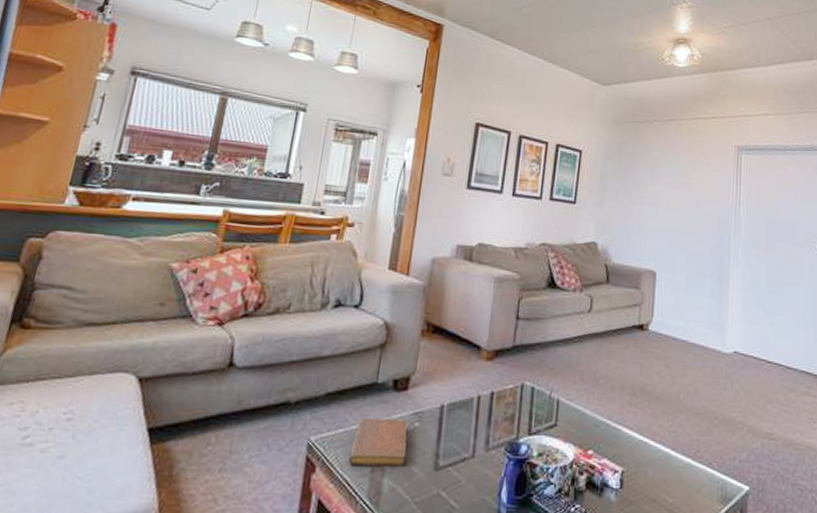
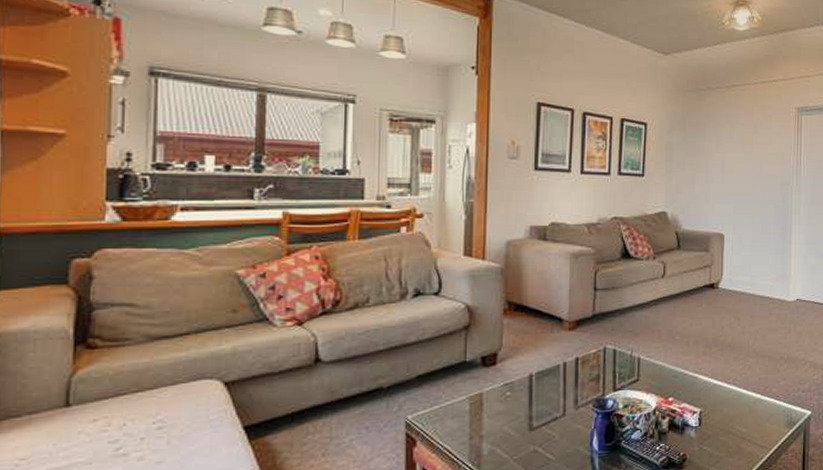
notebook: present [348,418,408,467] -> none [447,391,501,436]

